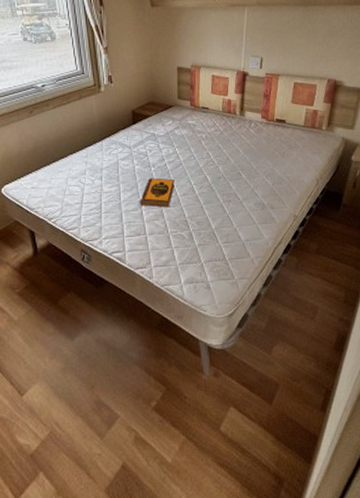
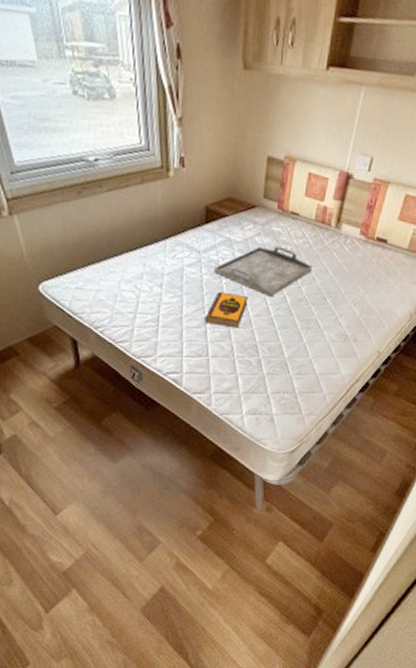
serving tray: none [144,136,226,178] -> present [214,246,313,297]

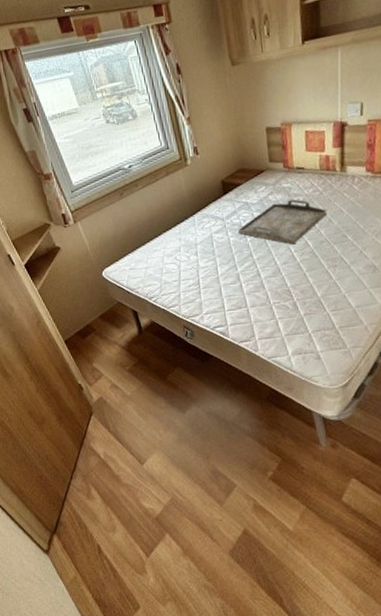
hardback book: present [205,291,248,328] -> none [238,248,274,279]

